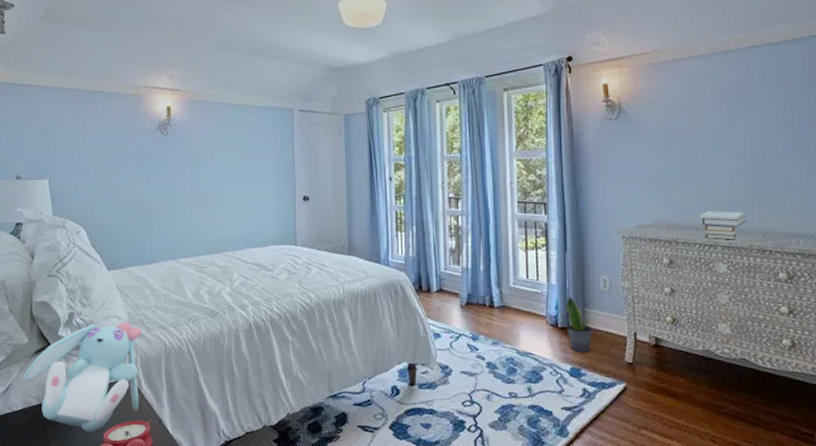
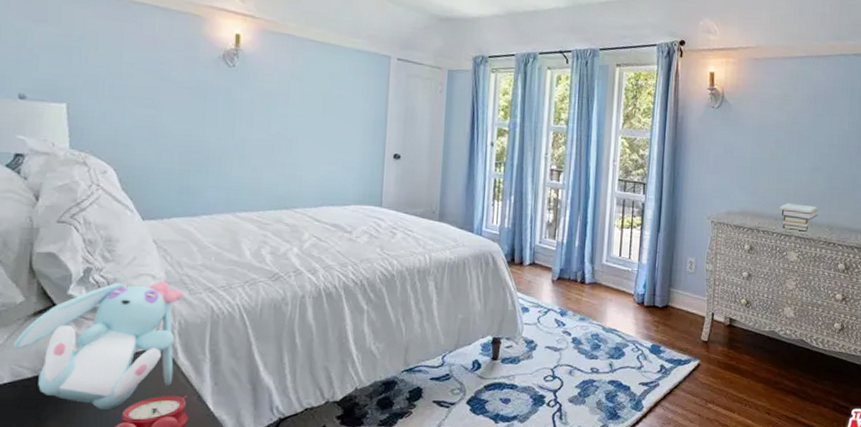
potted plant: present [566,296,593,353] -> none [652,276,676,331]

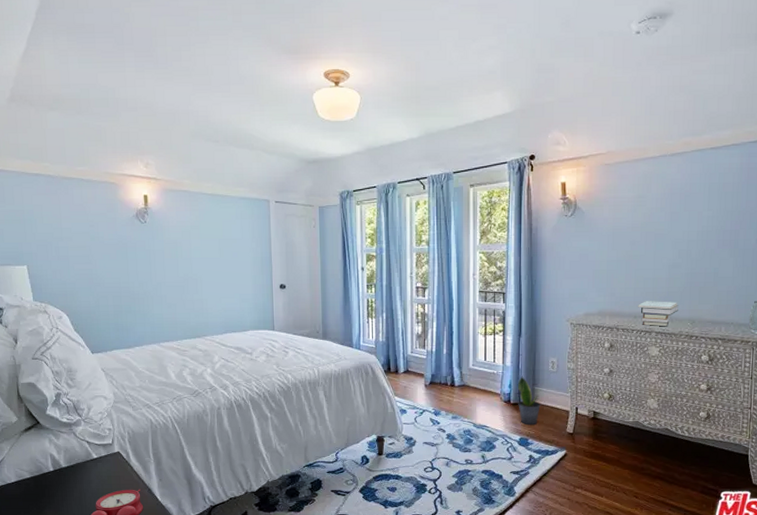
stuffed animal: present [12,280,184,410] -> none [14,400,129,501]
potted plant: none [652,276,676,331] -> present [518,376,541,426]

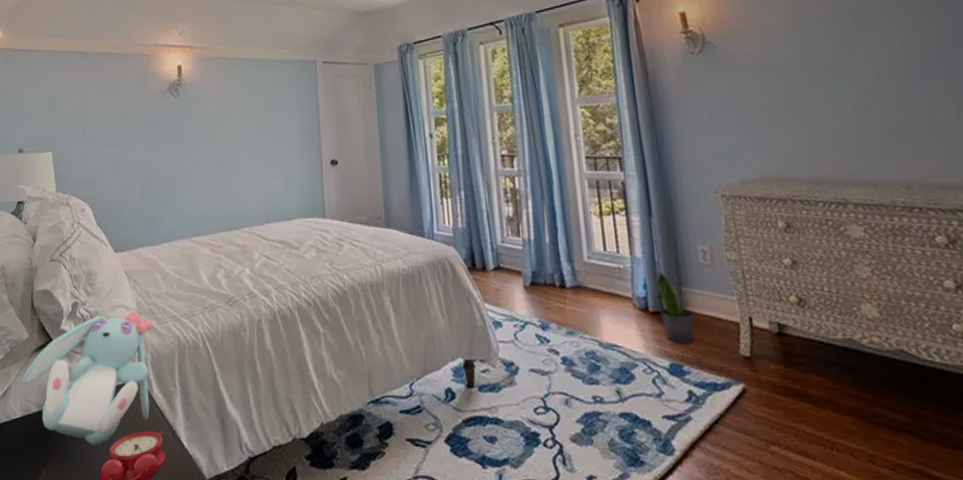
stuffed animal: none [14,400,129,501] -> present [22,311,153,446]
books: present [638,301,678,327] -> none [818,159,883,196]

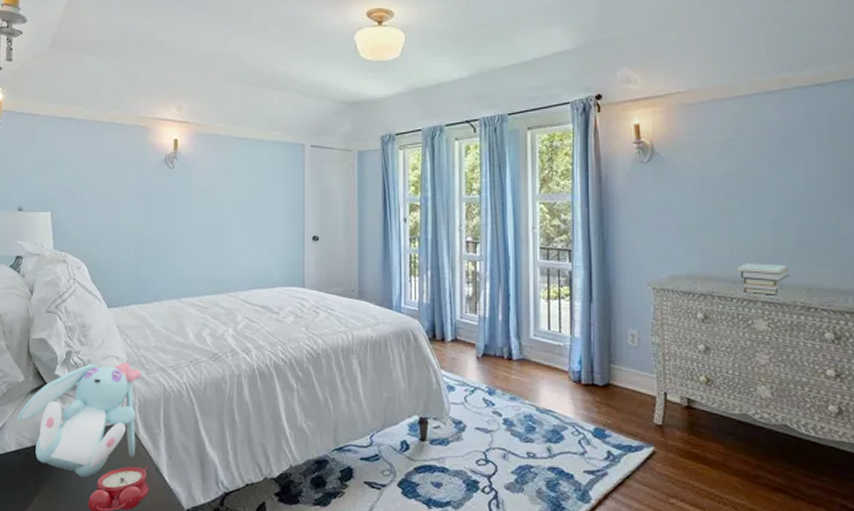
potted plant: present [656,272,695,345] -> none [590,351,619,413]
books: none [818,159,883,196] -> present [737,263,789,295]

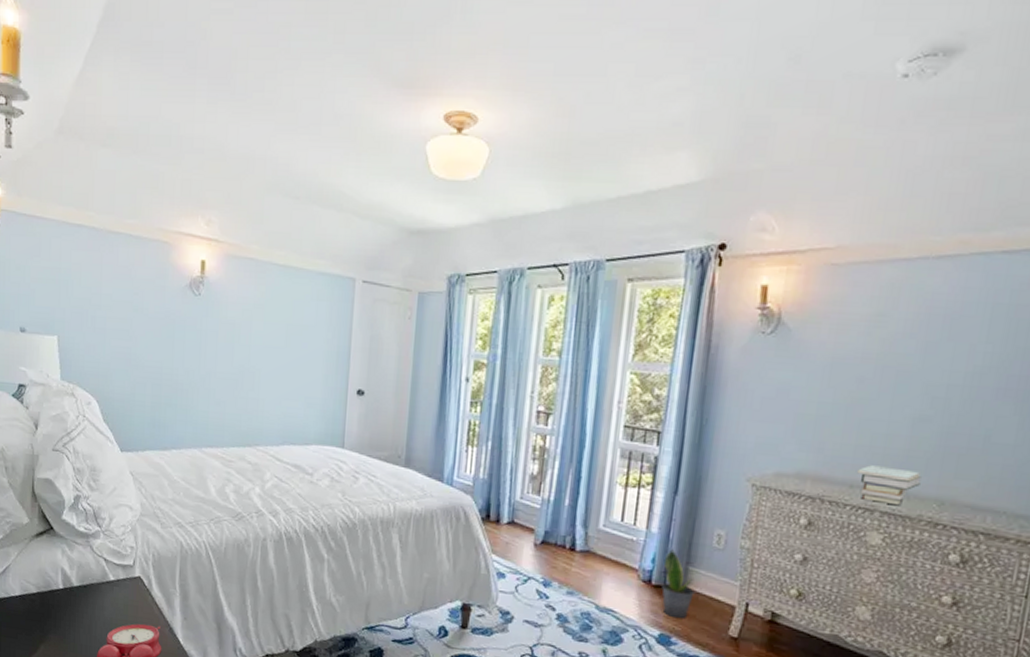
stuffed animal: present [17,361,142,478] -> none [21,510,157,631]
potted plant: none [590,351,619,413] -> present [662,549,695,619]

